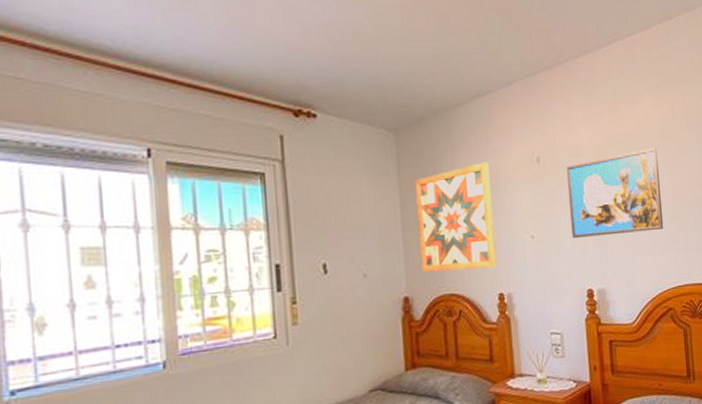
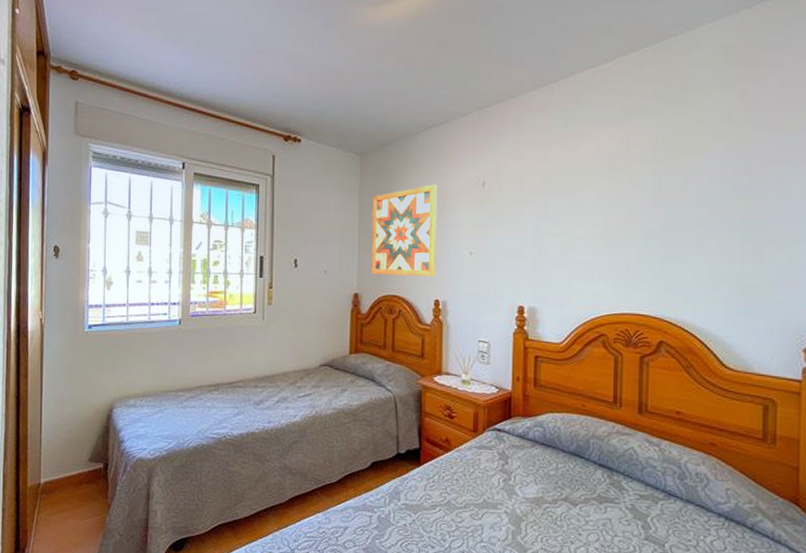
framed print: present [566,147,664,238] -> none [508,177,606,258]

